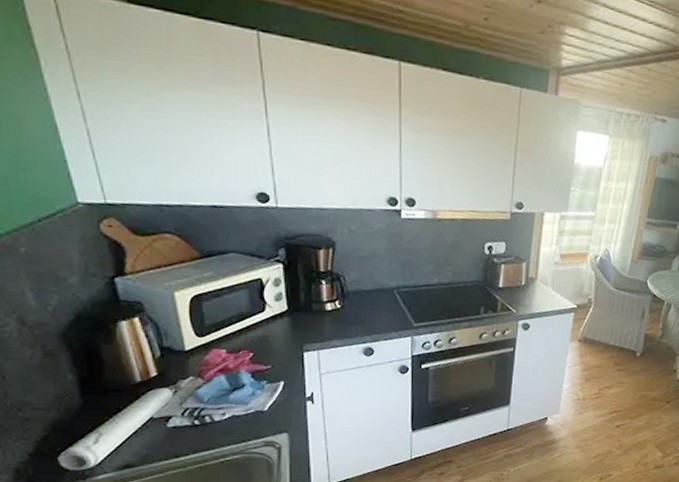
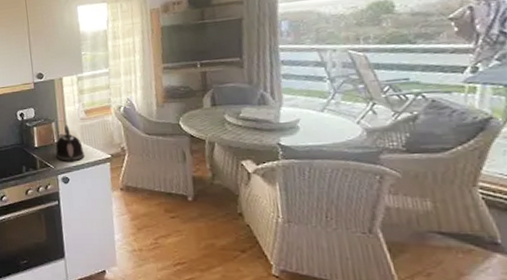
kettle: none [520,267,551,309] -> present [55,125,84,162]

